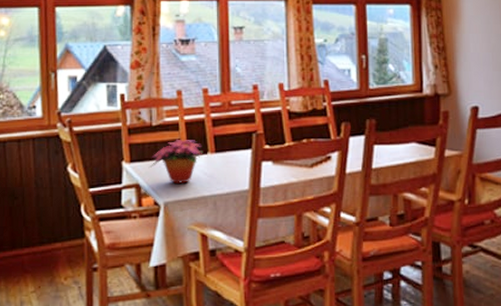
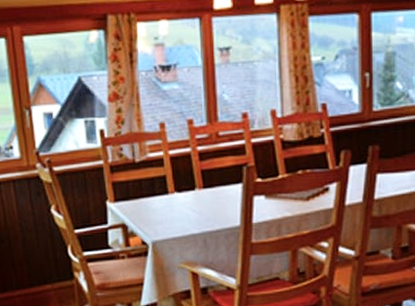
flower arrangement: present [148,139,204,183] -> none [134,175,191,222]

